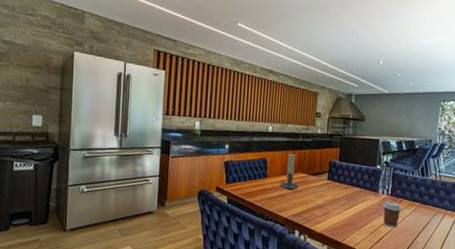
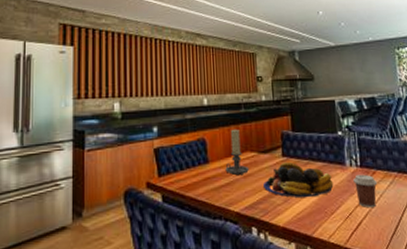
fruit bowl: none [309,185,366,214] -> present [264,162,334,198]

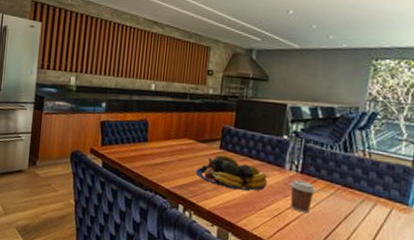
candle holder: present [225,129,249,176] -> none [162,115,185,158]

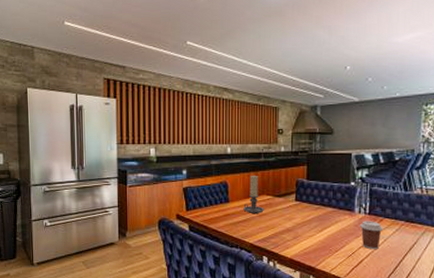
candle holder: none [162,115,185,158] -> present [243,175,264,214]
fruit bowl: present [196,155,268,192] -> none [276,206,341,237]

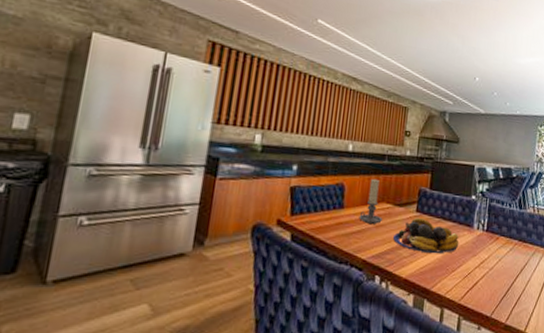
fruit bowl: none [276,206,341,237] -> present [393,218,459,254]
coffee cup: present [360,221,384,250] -> none [477,238,499,271]

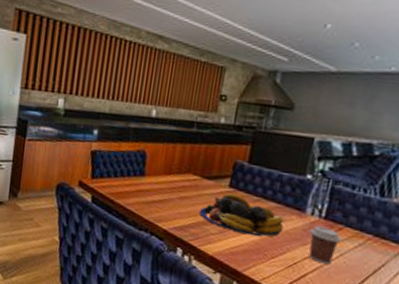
candle holder: present [359,178,382,225] -> none [161,147,188,196]
coffee cup: none [477,238,499,271] -> present [308,226,342,265]

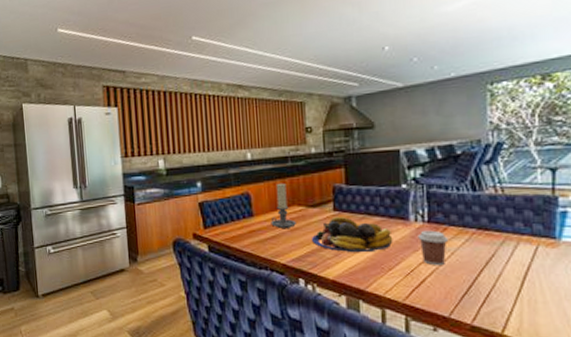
candle holder: none [161,147,188,196] -> present [271,183,296,229]

